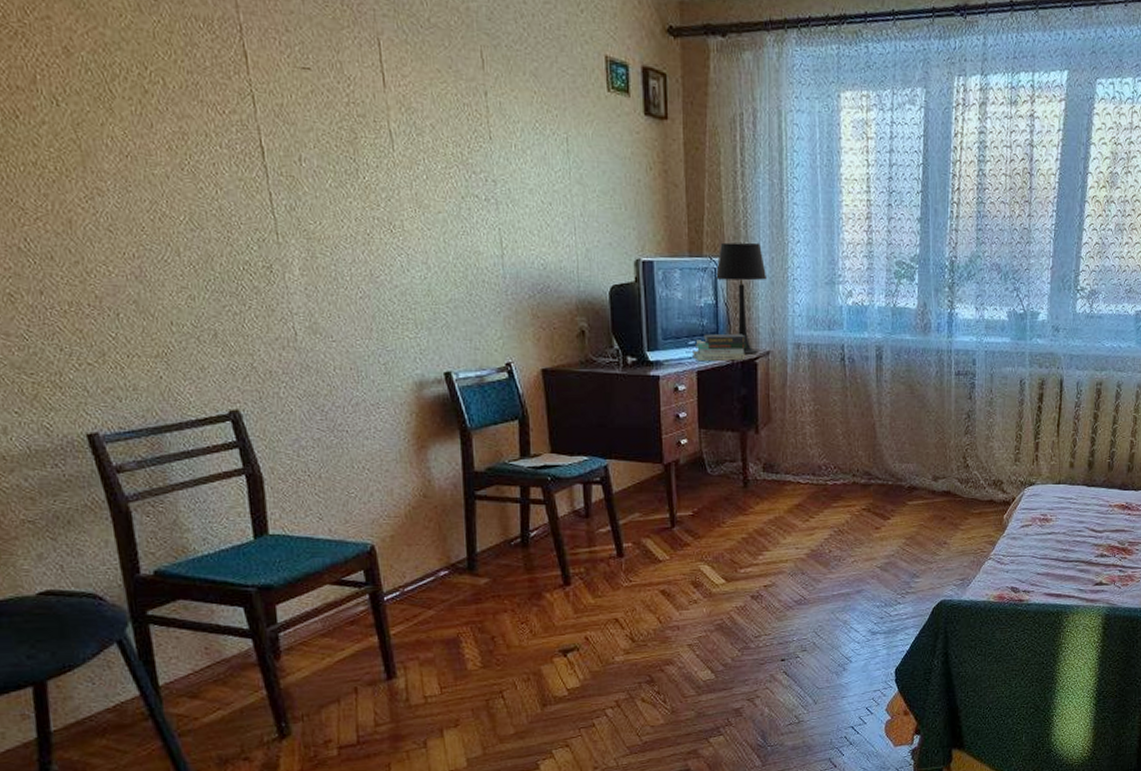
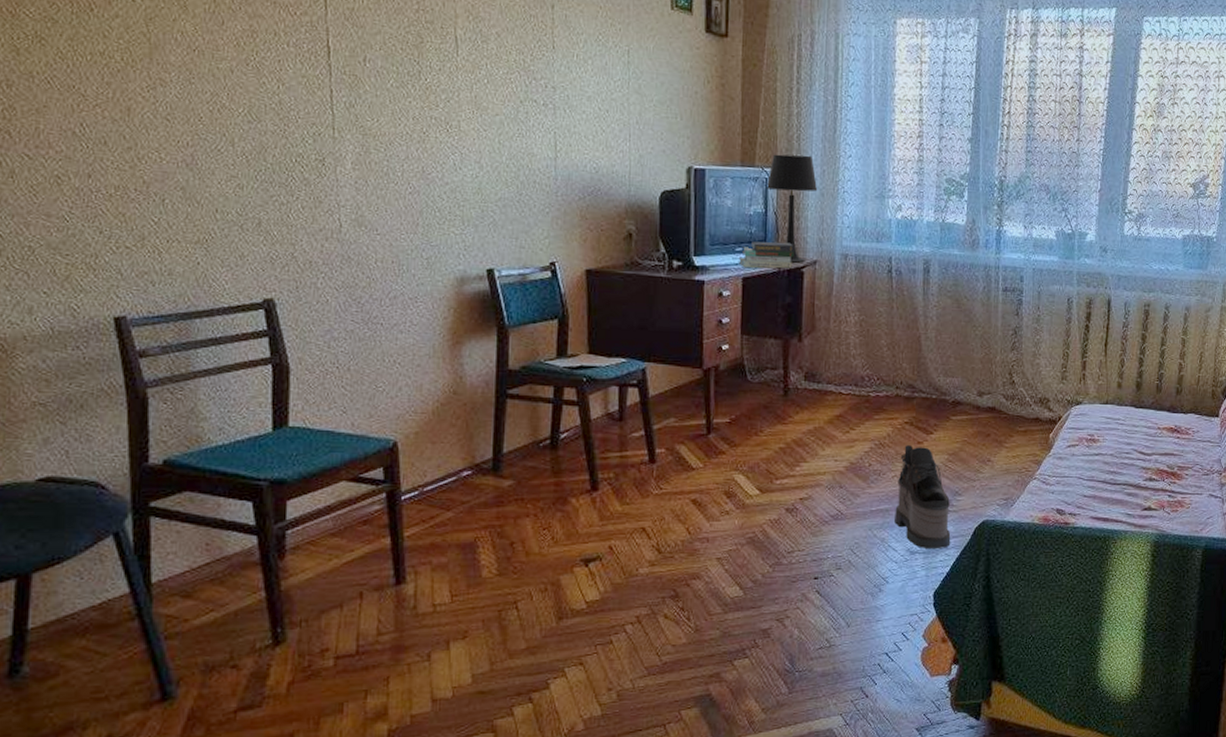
boot: none [856,531,910,629] -> present [895,445,951,548]

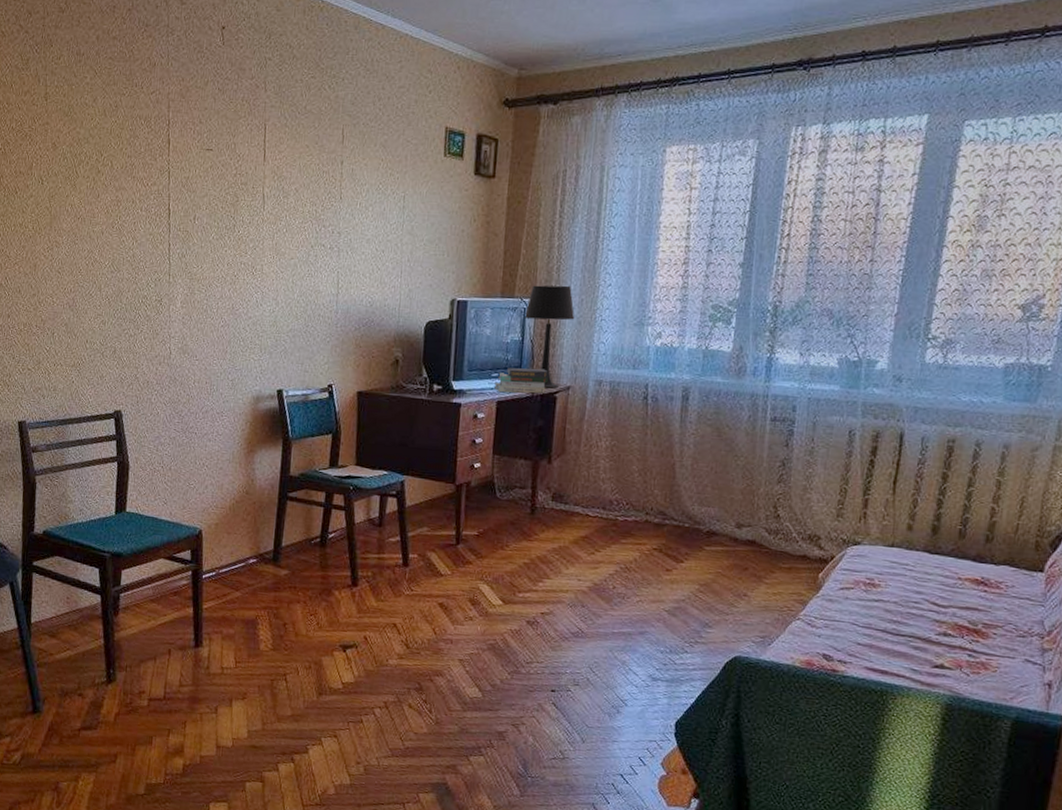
boot: present [895,445,951,548] -> none [637,571,699,679]

